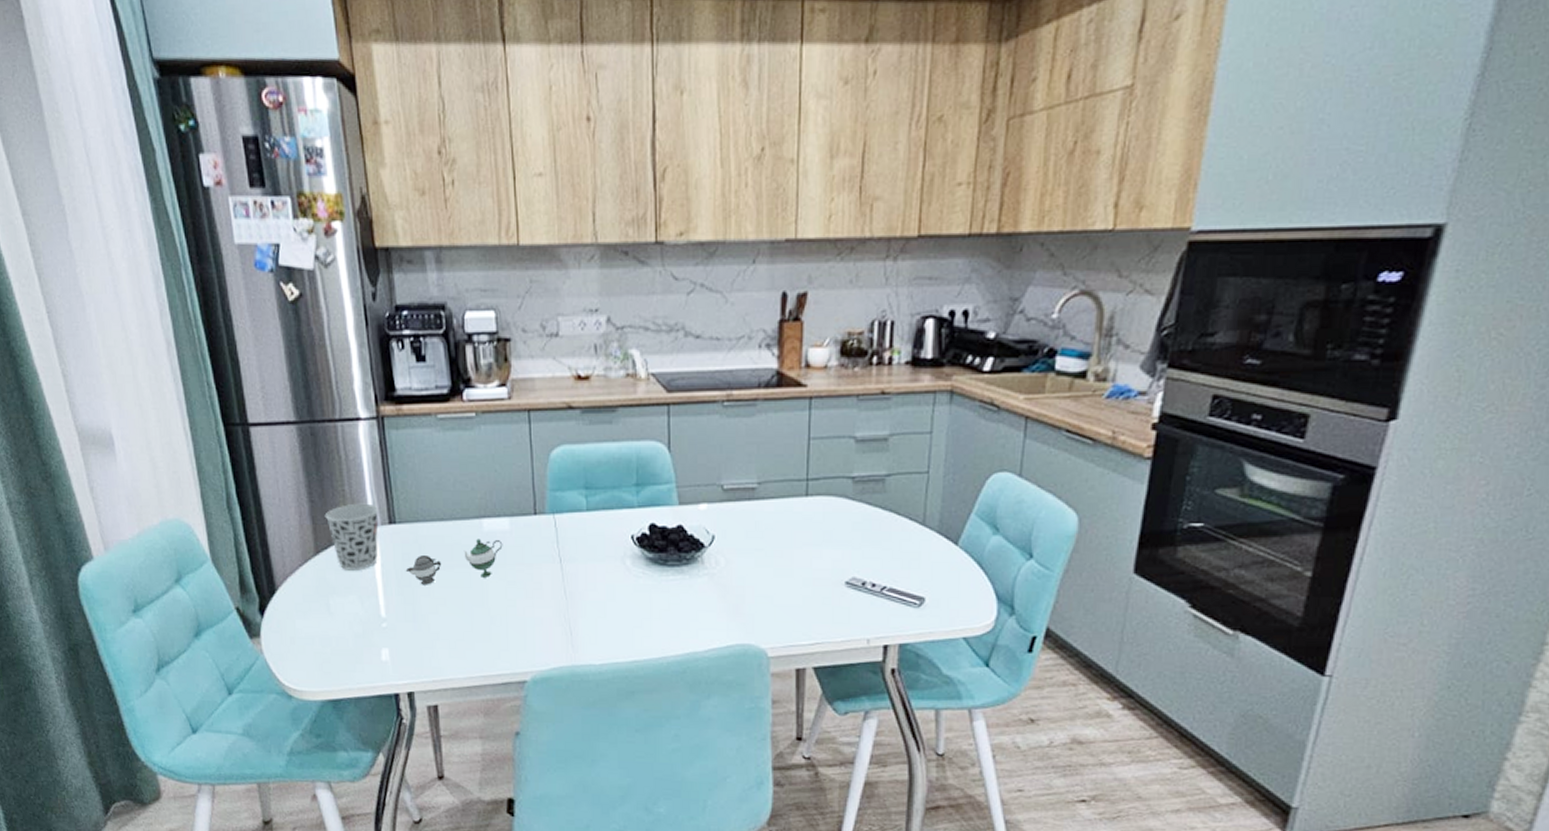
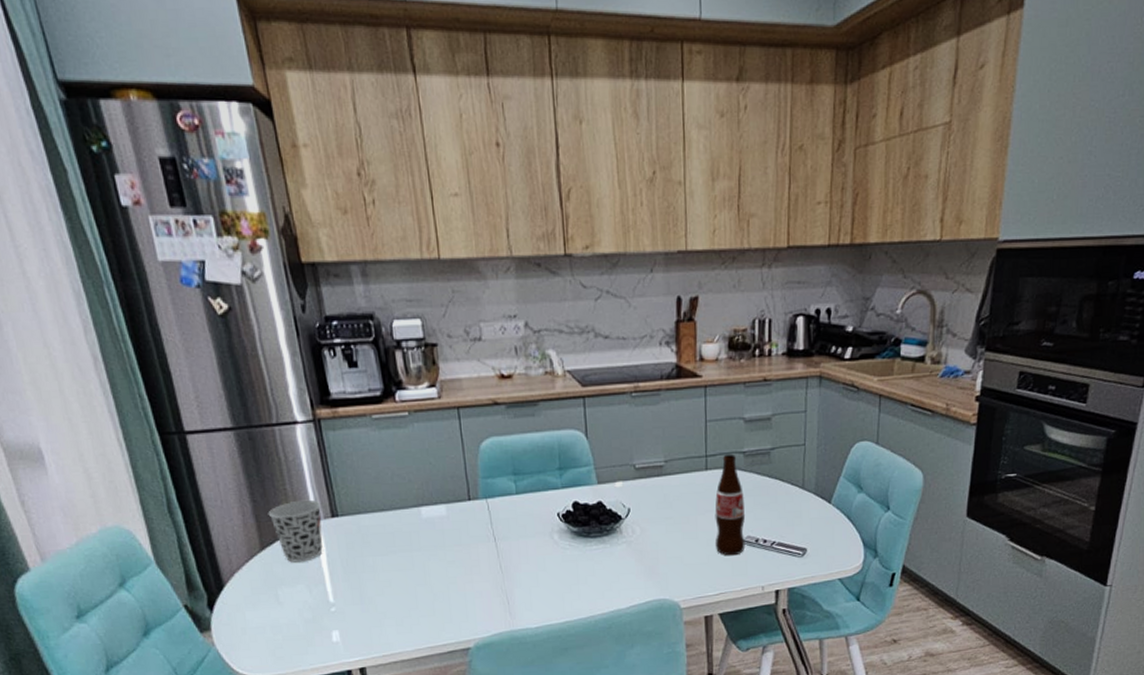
teapot: present [405,539,503,585] -> none [350,525,441,571]
bottle: none [812,478,852,600] -> present [715,454,746,556]

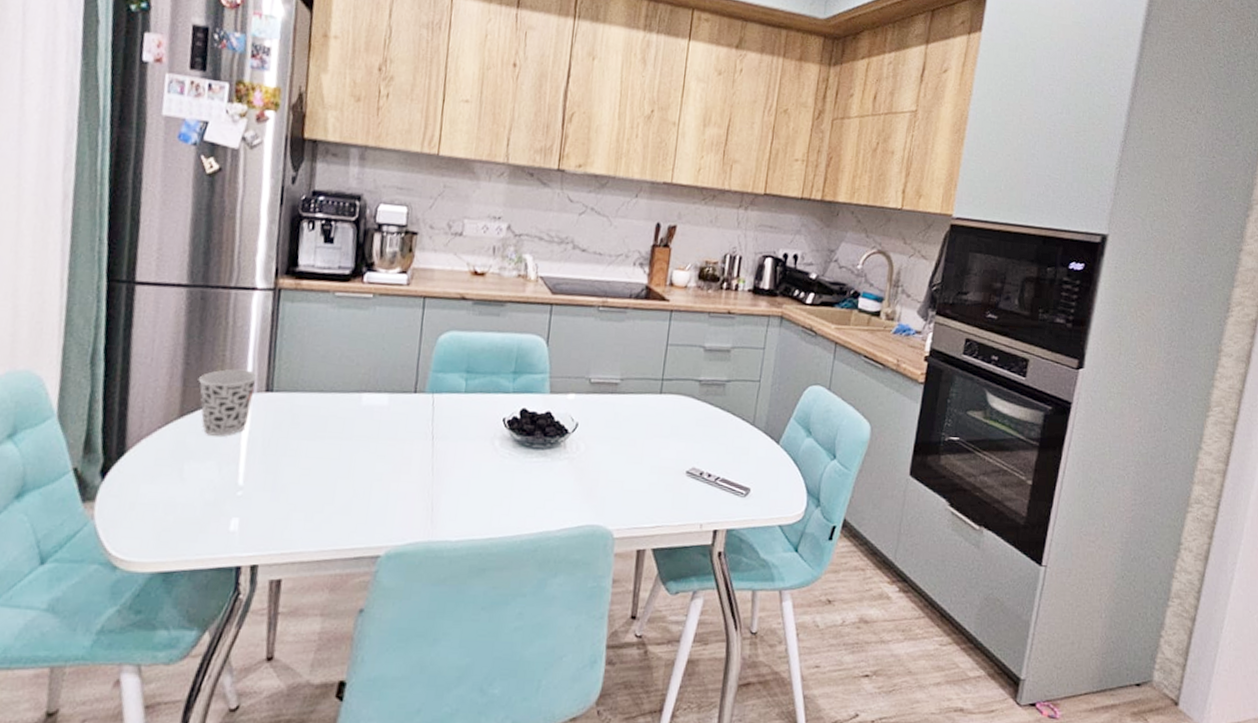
bottle: present [715,454,746,556] -> none [658,380,695,487]

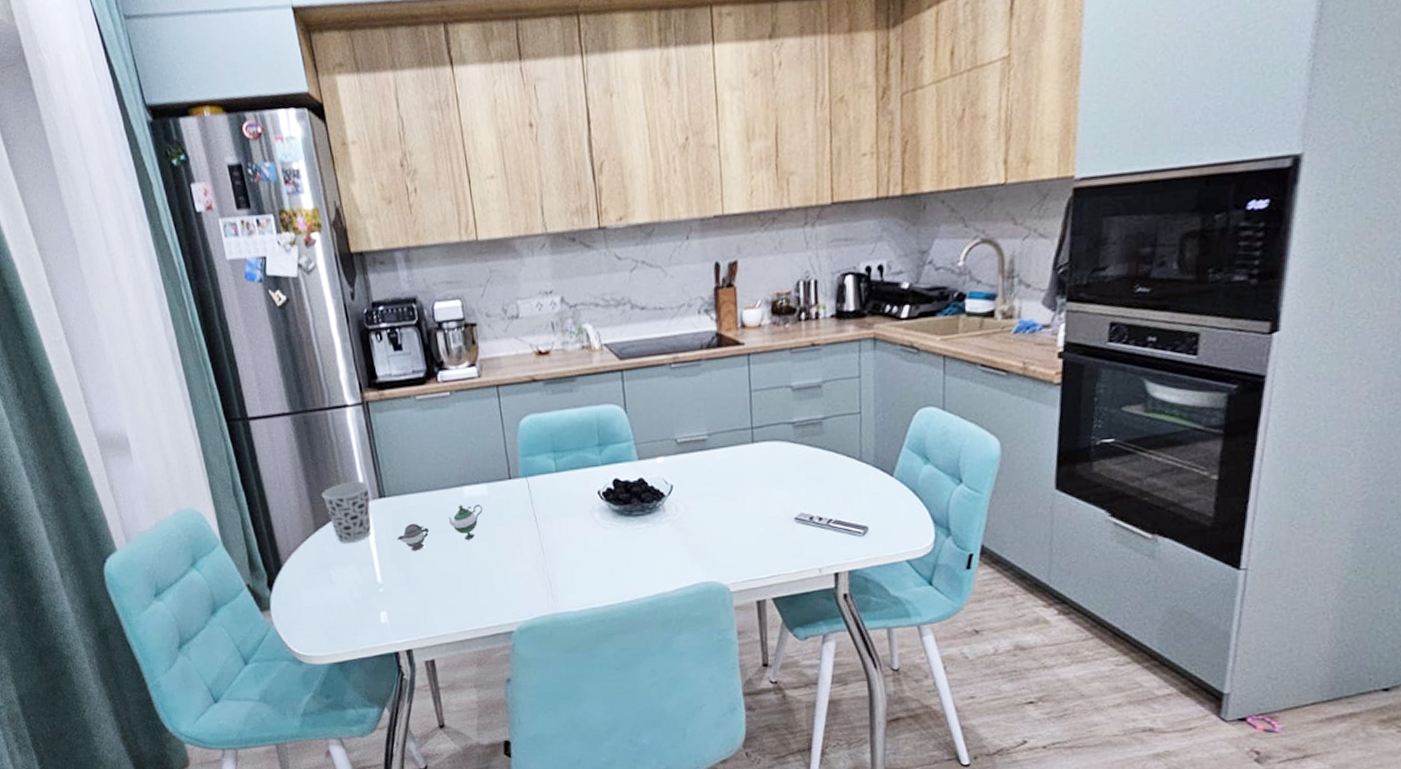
teapot: none [273,412,379,455] -> present [396,505,483,551]

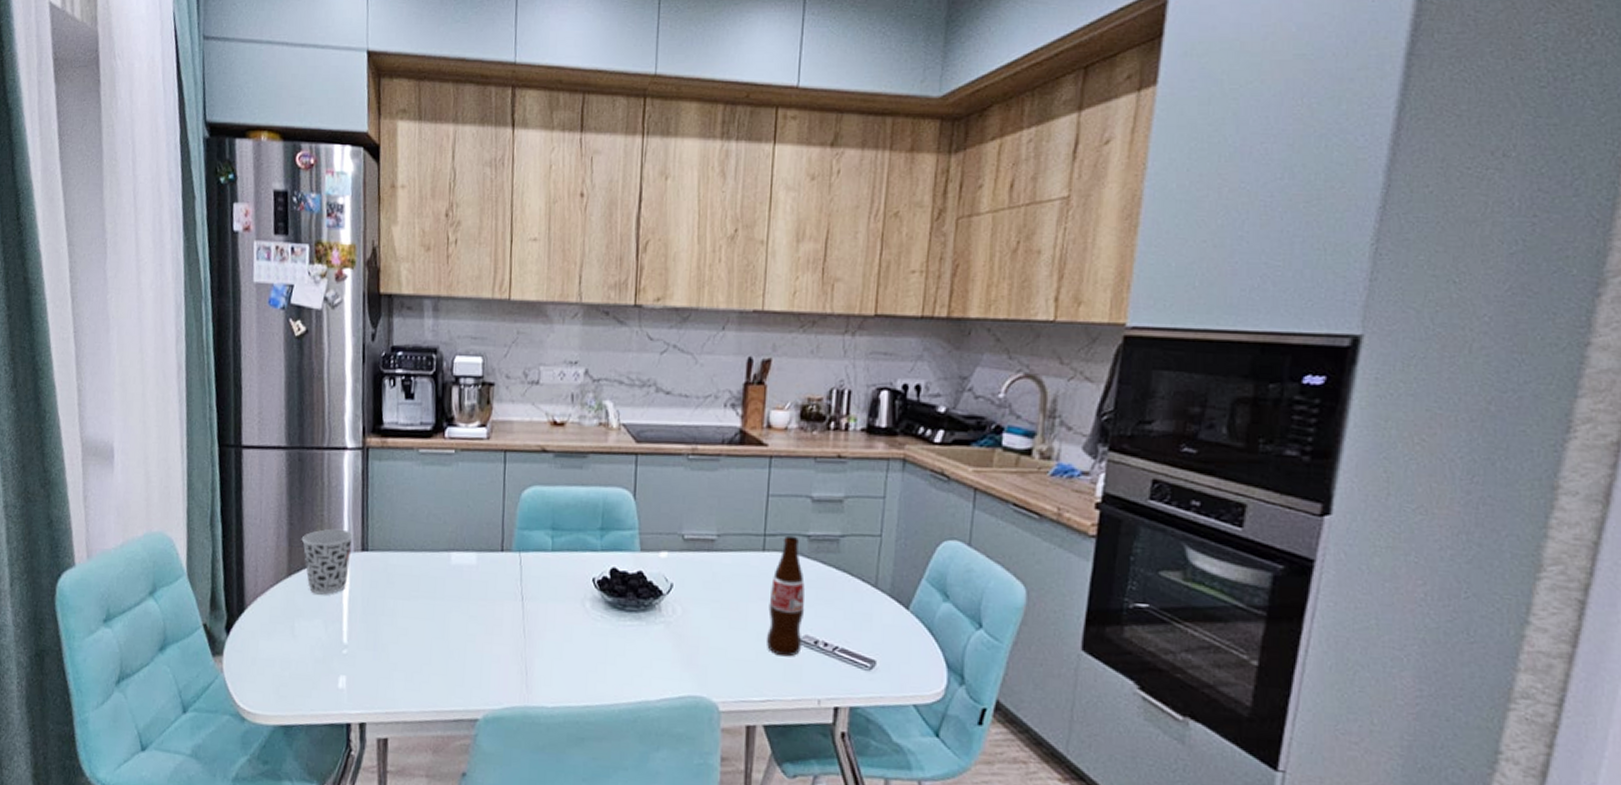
teapot: present [396,505,483,551] -> none [371,571,469,614]
bottle: none [763,424,799,535] -> present [766,535,805,657]

